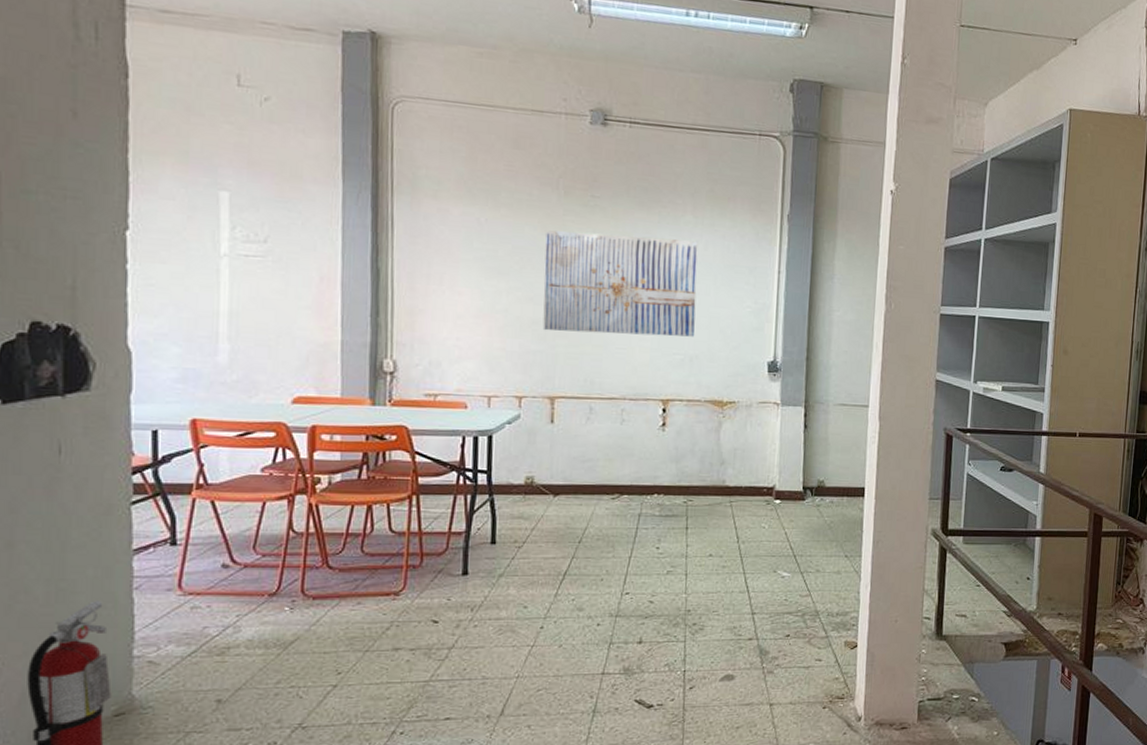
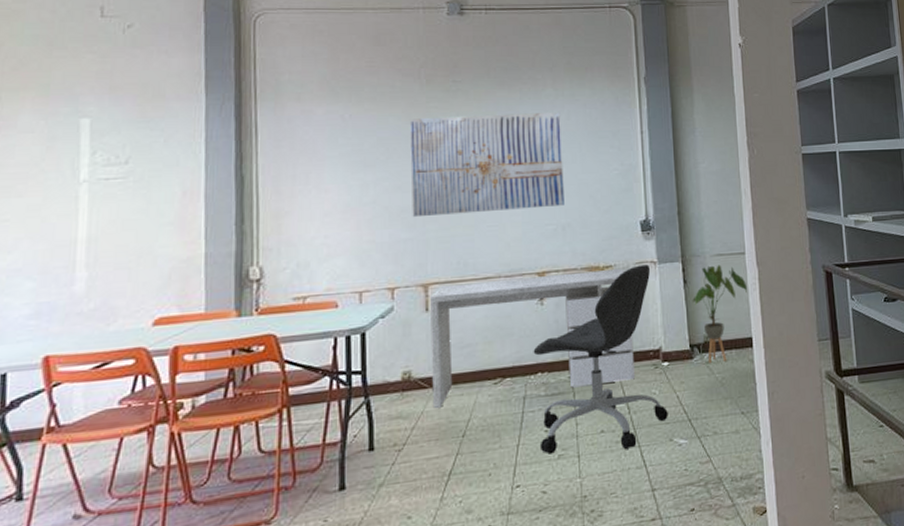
desk: none [552,400,749,515] -> present [429,268,635,409]
office chair: none [650,405,775,574] -> present [533,264,668,454]
house plant: none [811,414,867,507] -> present [692,265,748,364]

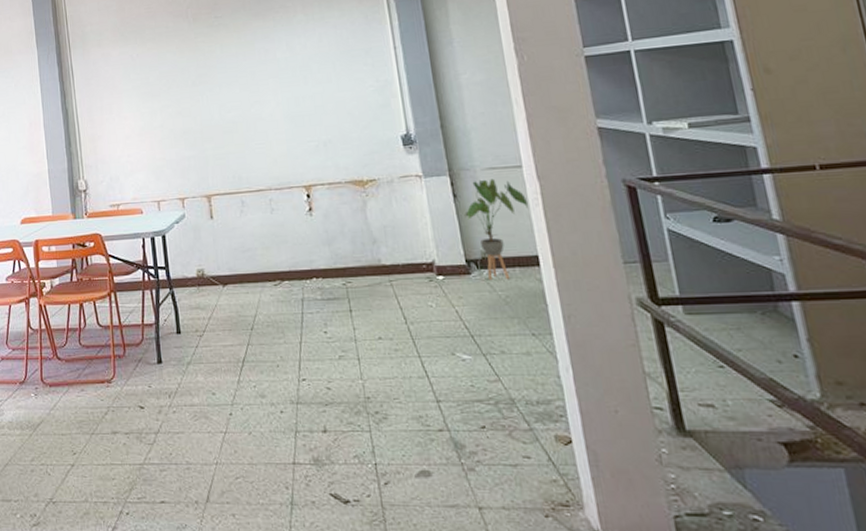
wall art: present [409,111,564,218] -> none [182,35,324,138]
desk: present [429,268,635,409] -> none [212,182,409,304]
office chair: present [533,264,668,454] -> none [306,178,448,357]

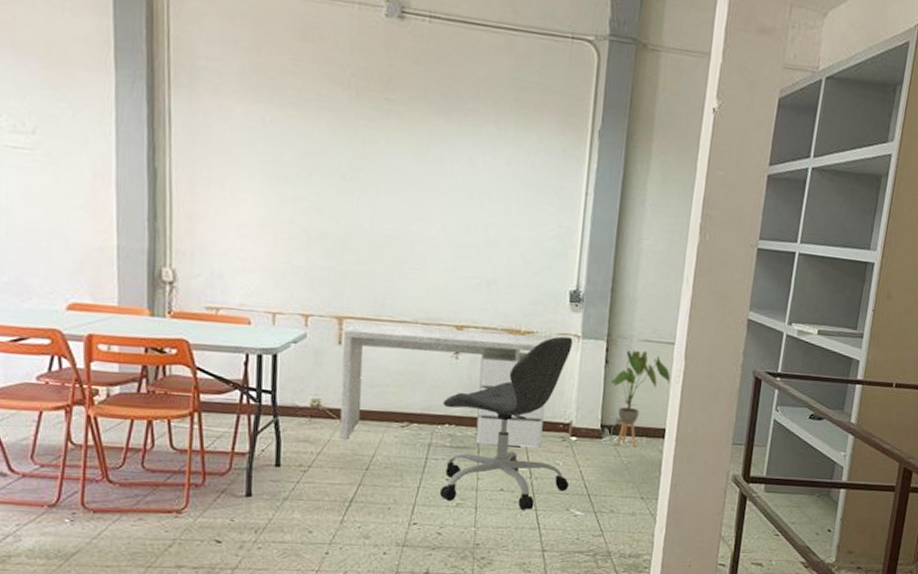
desk: none [212,182,409,304] -> present [339,321,546,448]
office chair: none [306,178,448,357] -> present [439,336,572,510]

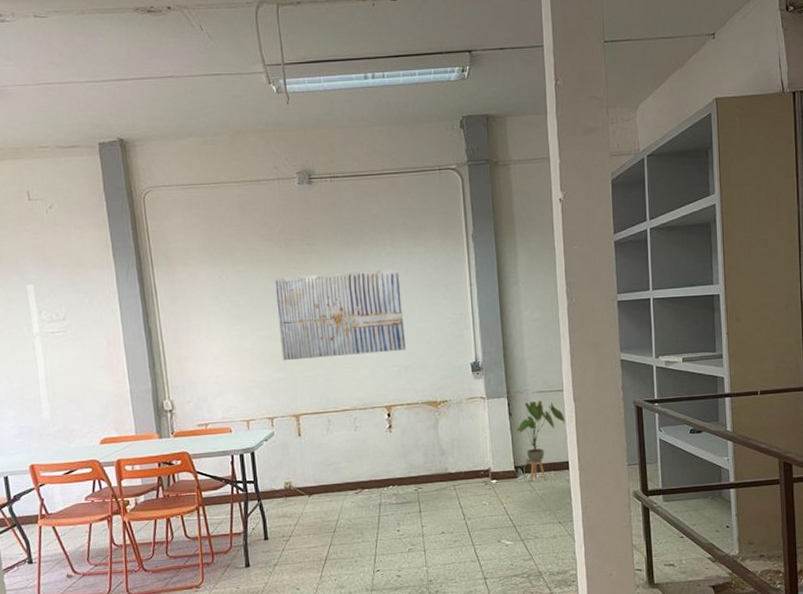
wall art: none [331,134,500,260] -> present [274,268,406,361]
desk: present [339,321,546,448] -> none [300,402,468,511]
office chair: present [439,336,572,510] -> none [385,400,497,548]

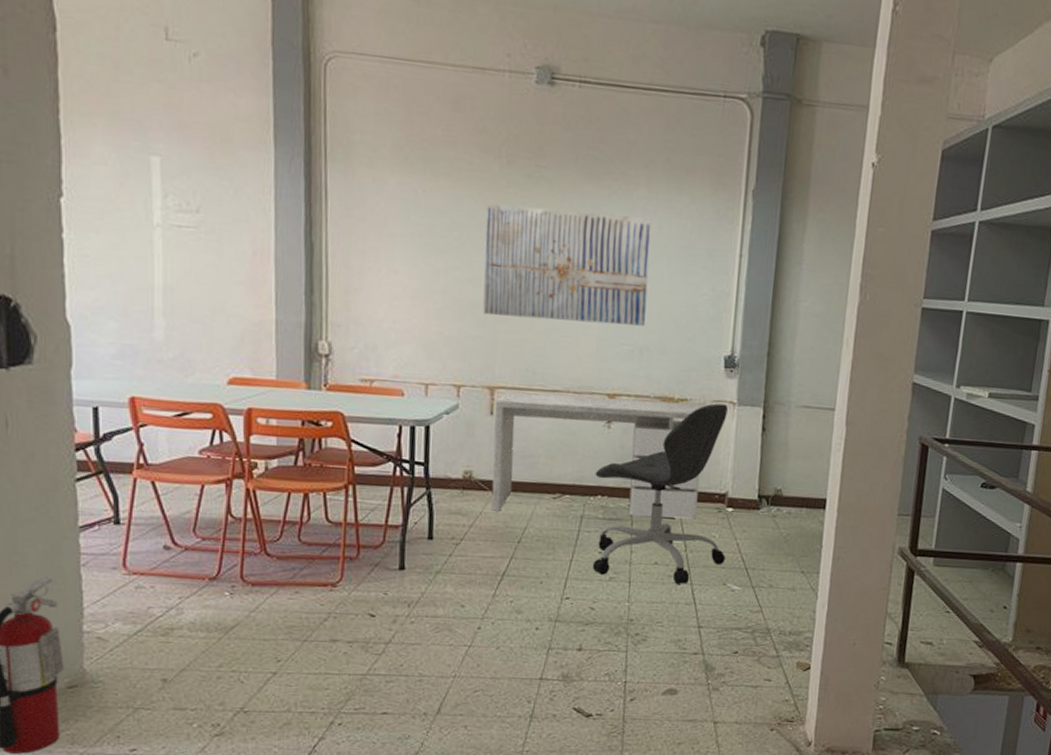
desk: none [300,402,468,511] -> present [491,391,701,519]
office chair: none [385,400,497,548] -> present [592,403,728,584]
house plant: present [517,400,565,483] -> none [768,416,831,518]

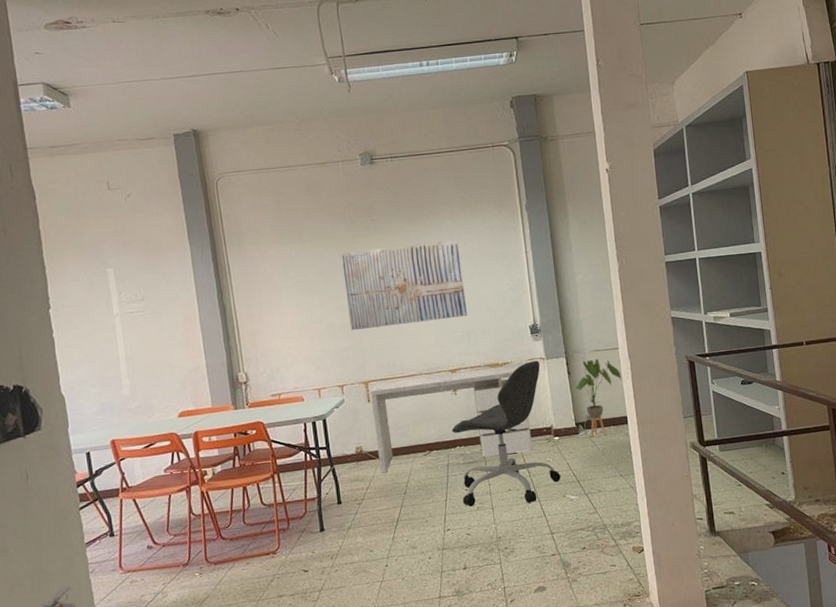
house plant: none [768,416,831,518] -> present [576,358,622,438]

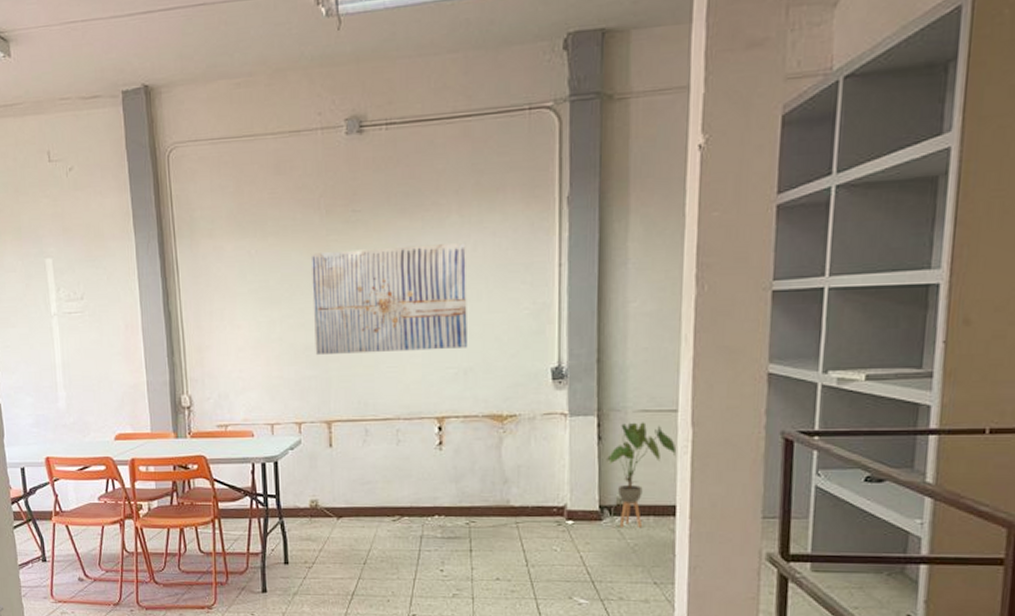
desk: present [369,364,532,474] -> none [332,418,535,537]
office chair: present [451,360,561,507] -> none [431,416,569,599]

